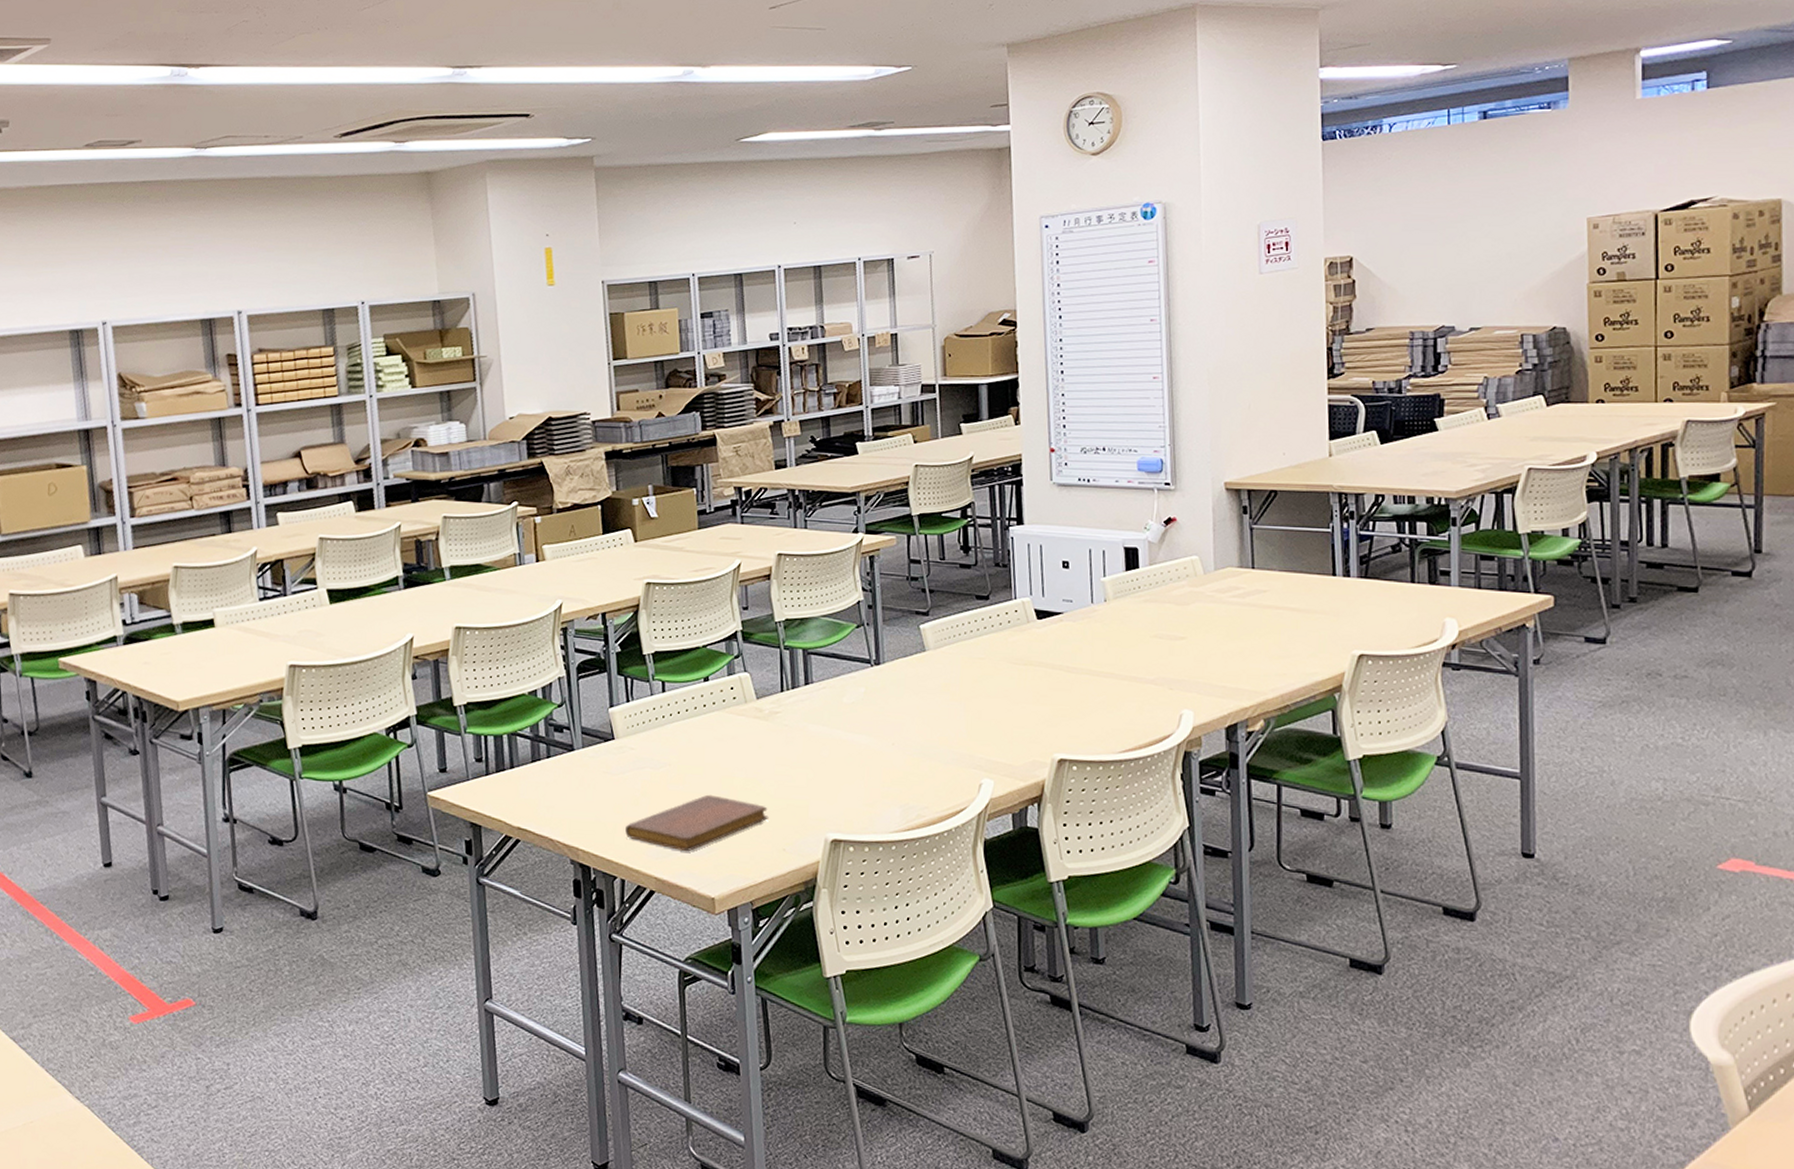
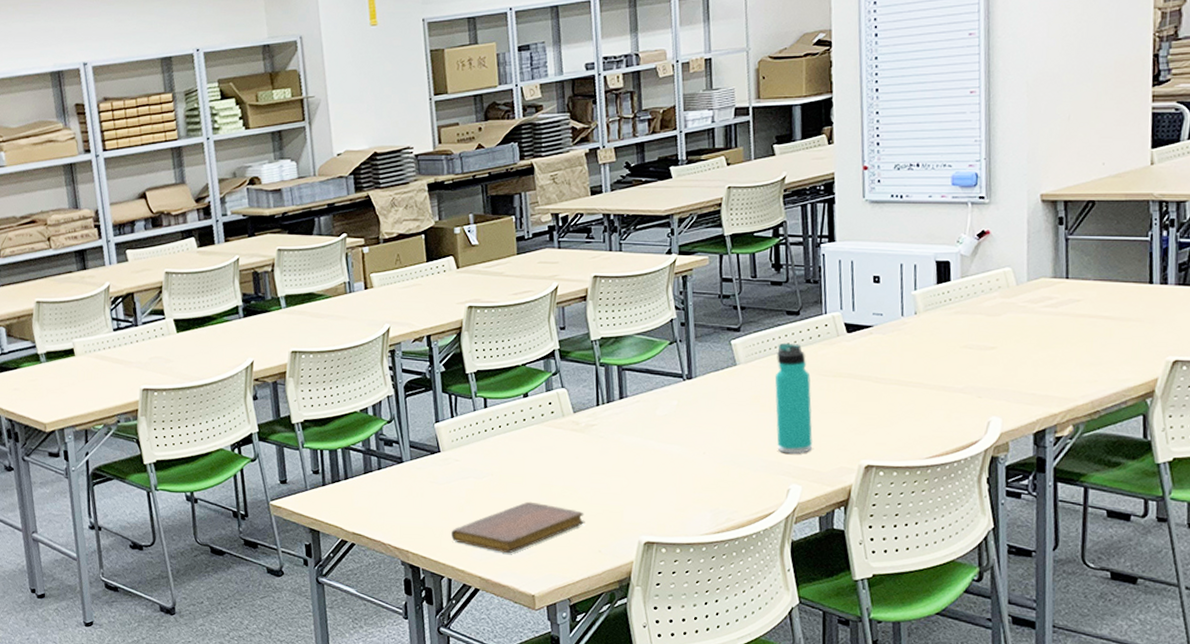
thermos bottle: none [964,628,1004,746] -> present [774,342,813,454]

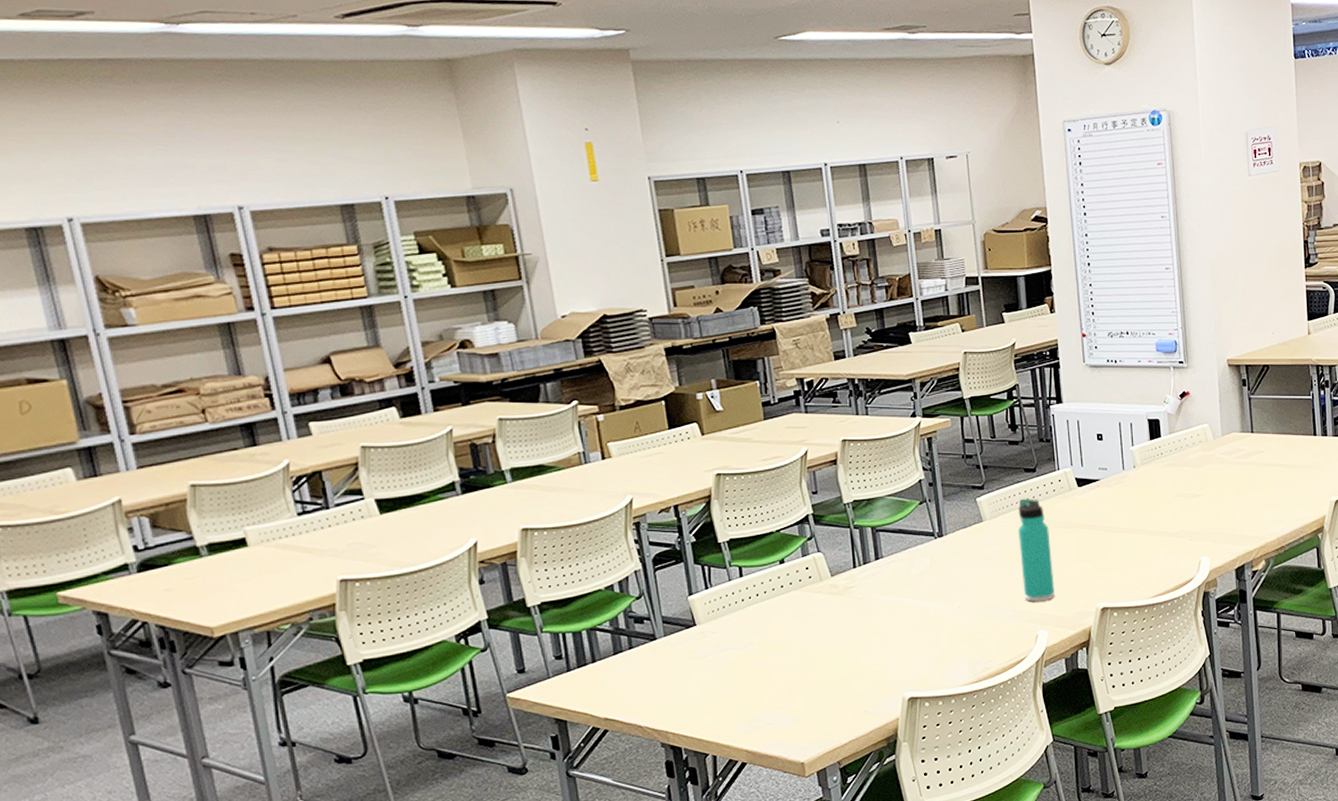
notebook: present [451,501,585,554] -> none [713,668,850,724]

